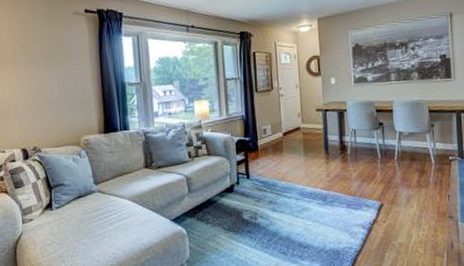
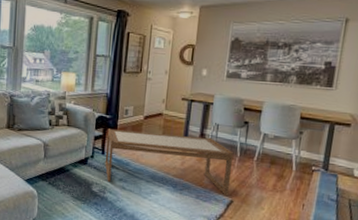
coffee table: none [249,144,377,206] -> present [105,128,233,196]

